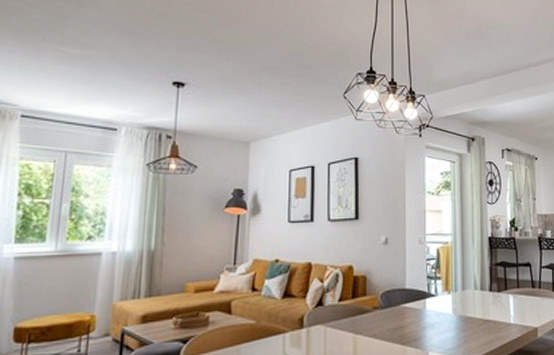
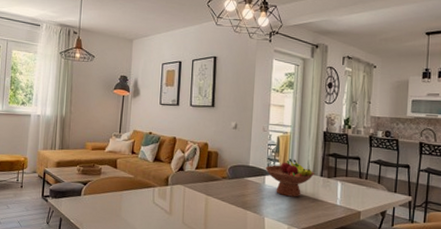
fruit bowl: none [425,273,482,322] -> present [265,158,314,197]

